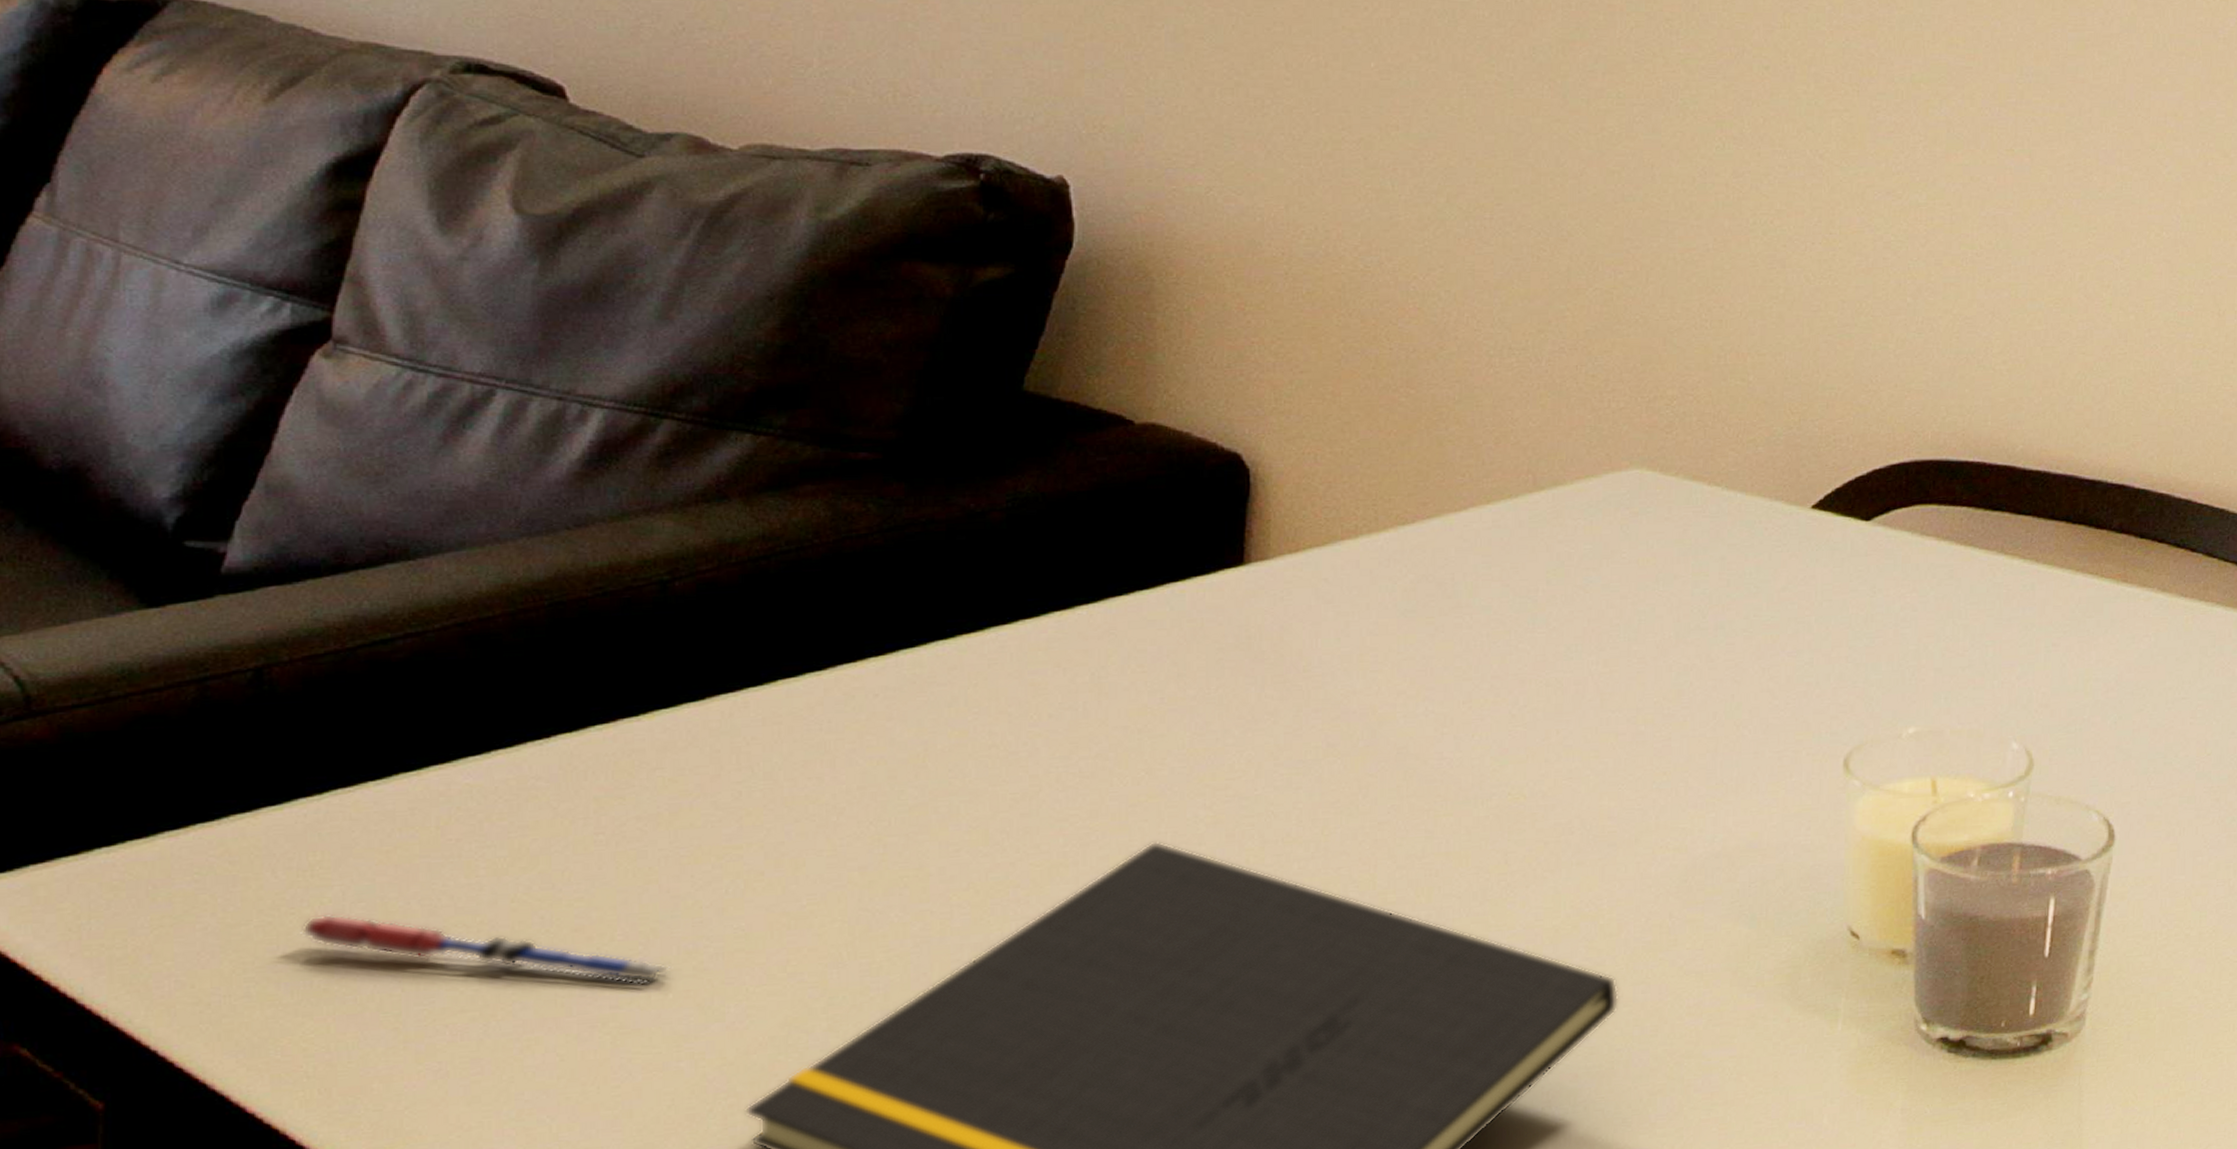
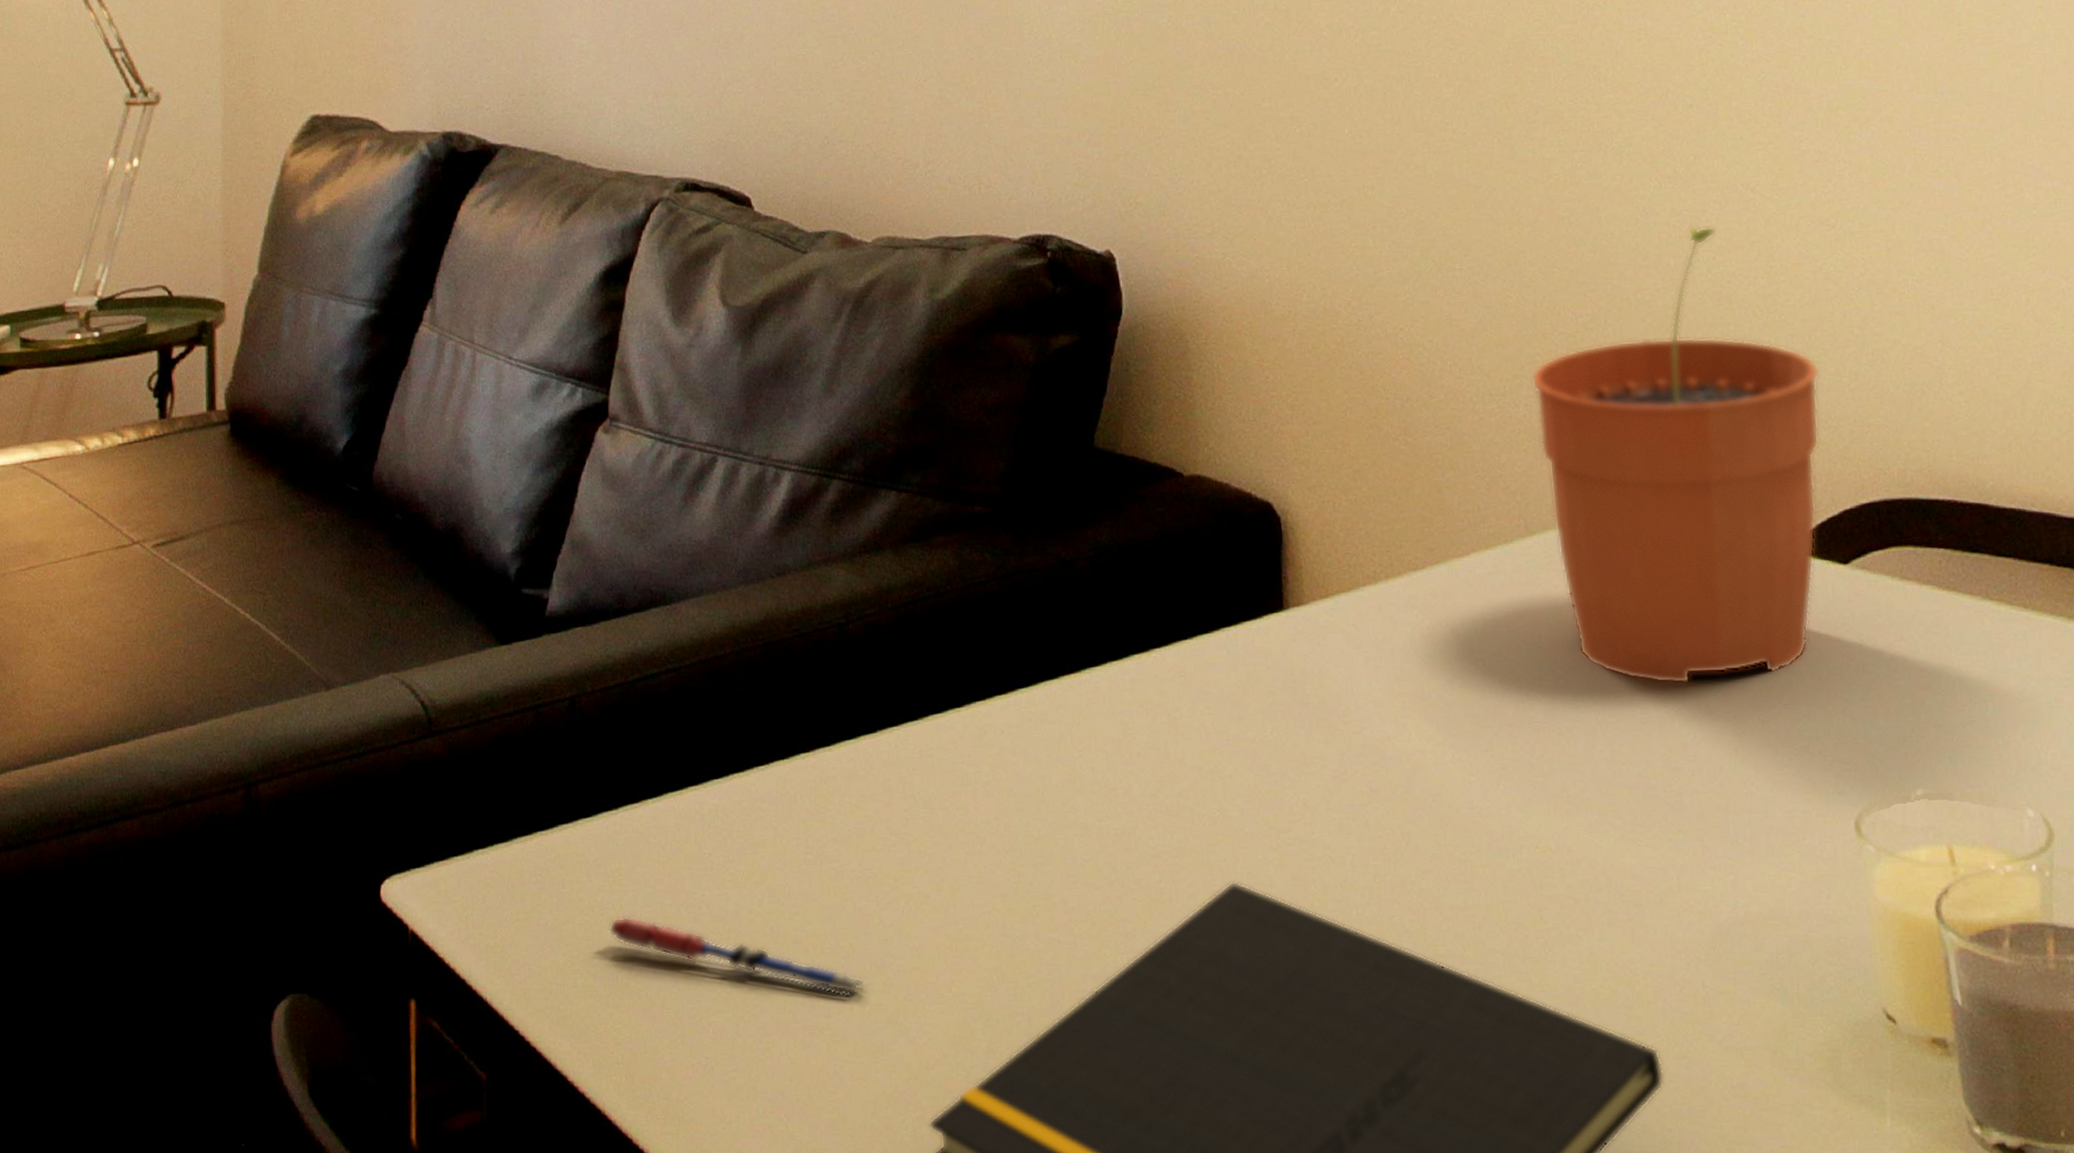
plant pot: none [1558,187,1867,635] -> present [1531,225,1820,685]

